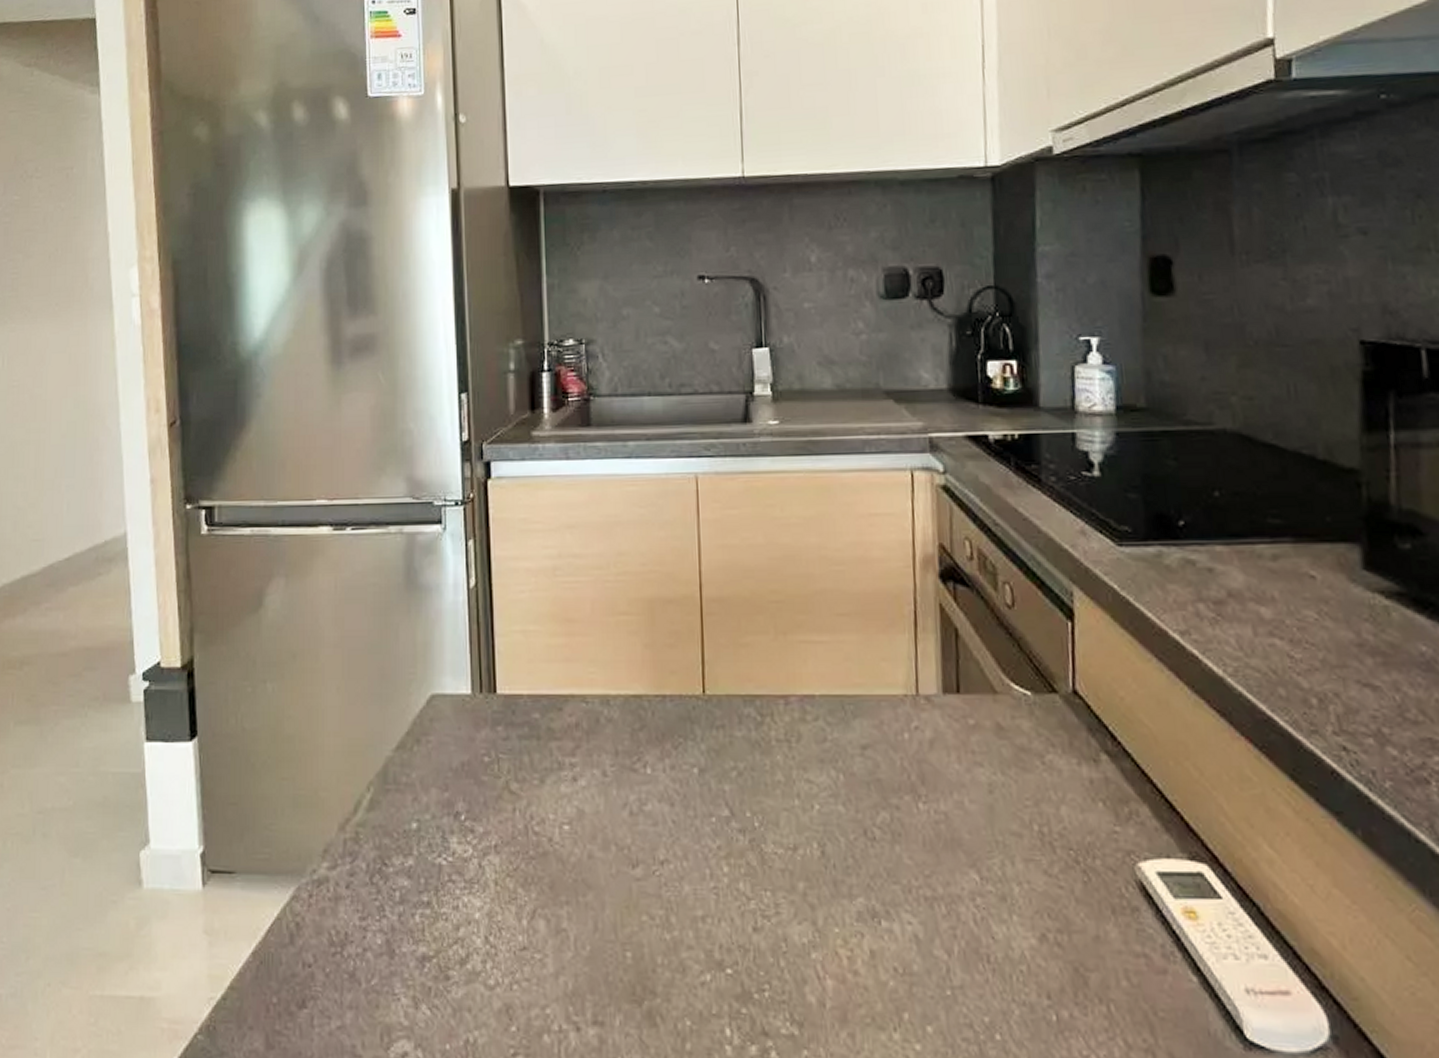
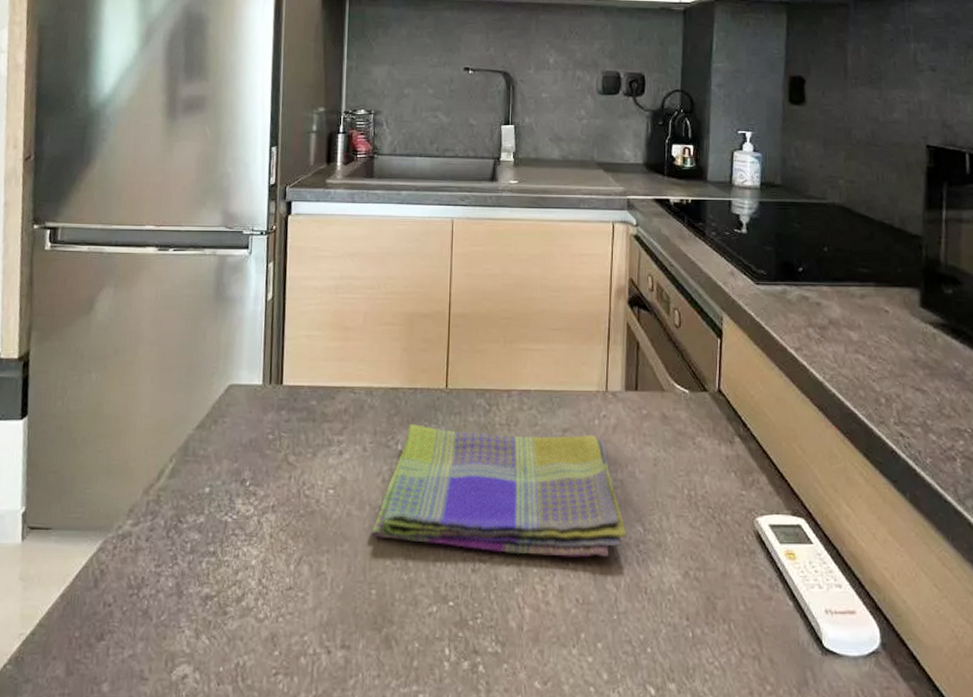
dish towel: none [619,741,957,915] -> present [370,424,626,558]

